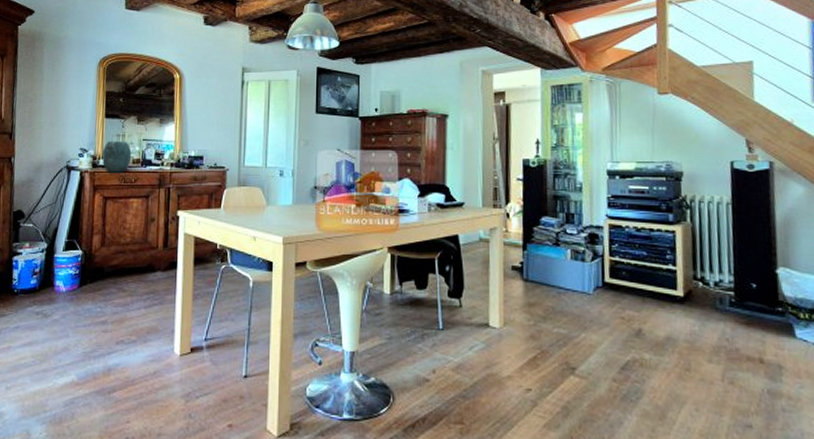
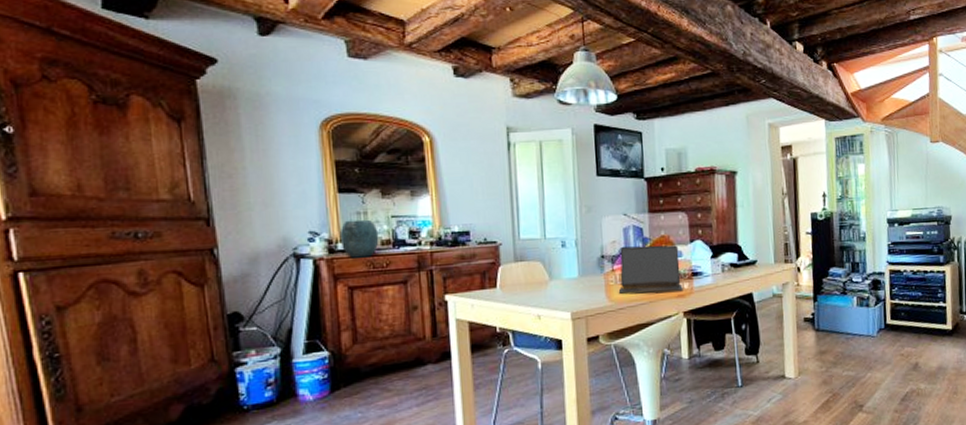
laptop: none [329,180,389,227] -> present [619,245,683,295]

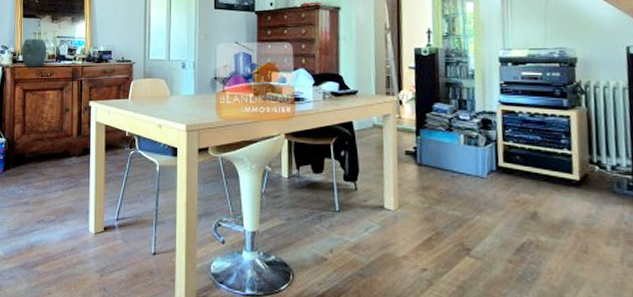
laptop: present [619,245,683,295] -> none [228,71,286,115]

